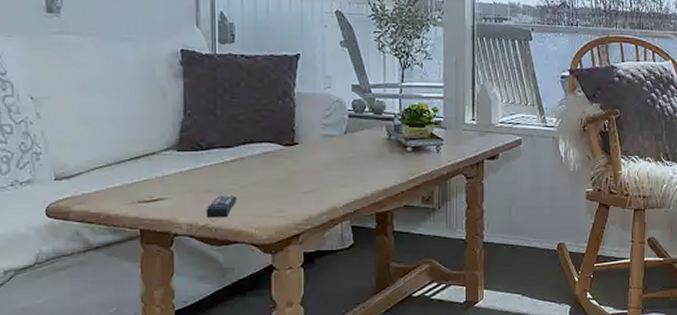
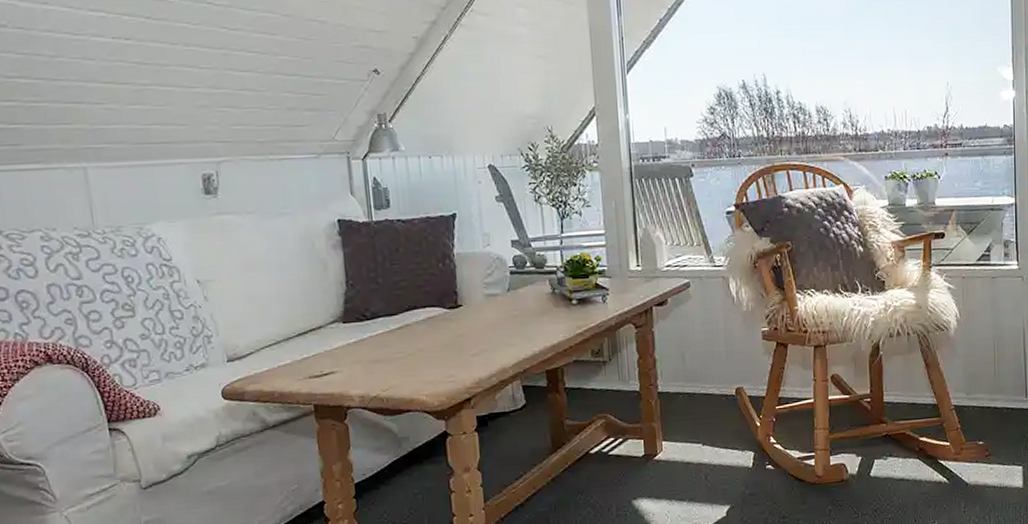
remote control: present [206,195,236,218] -> none [376,363,406,388]

